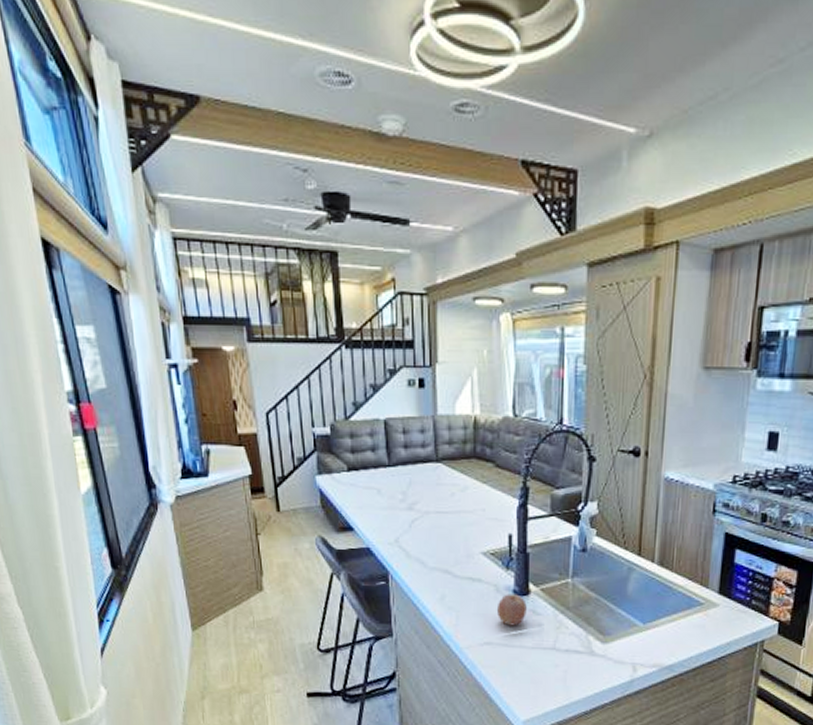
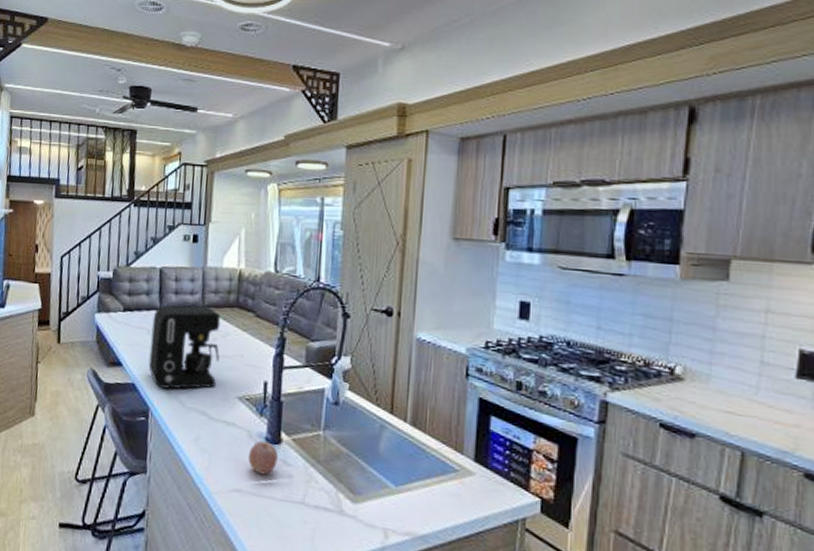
coffee maker: none [382,459,459,550] -> present [148,305,221,389]

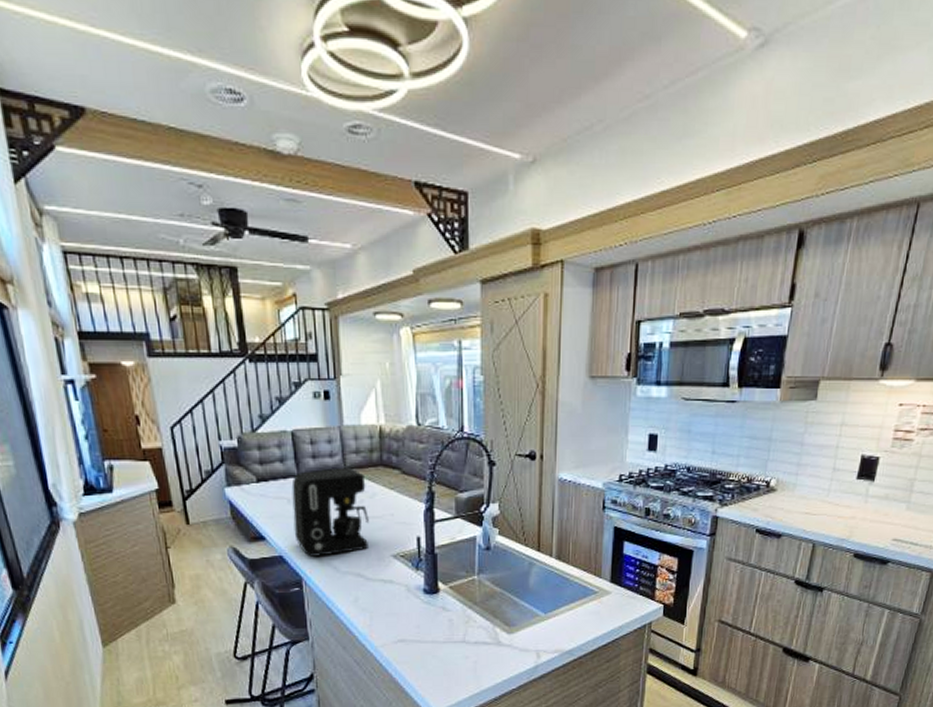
fruit: present [248,440,278,475] -> none [408,593,437,623]

